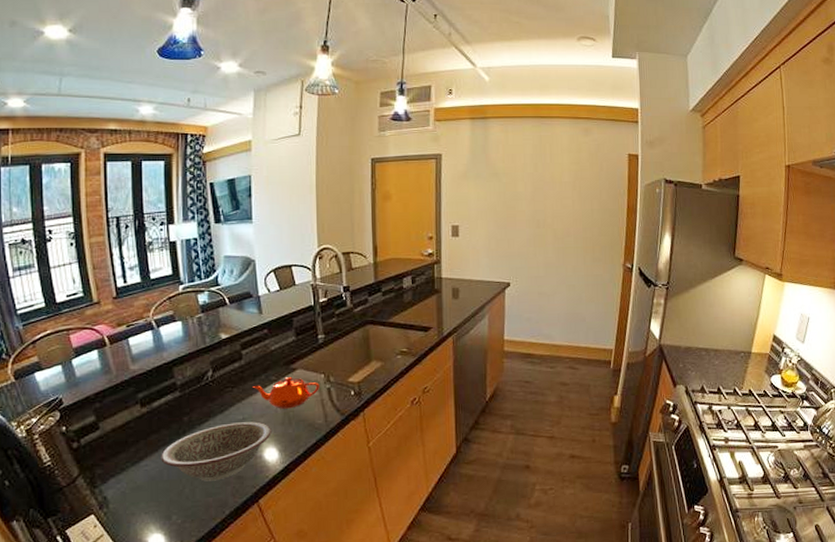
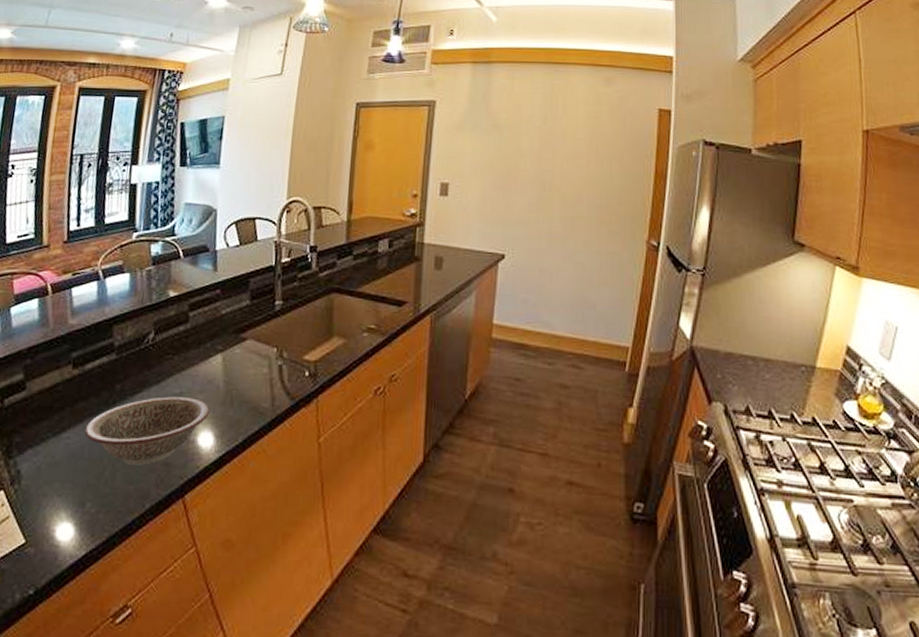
teapot: present [252,376,321,409] -> none [195,347,272,386]

